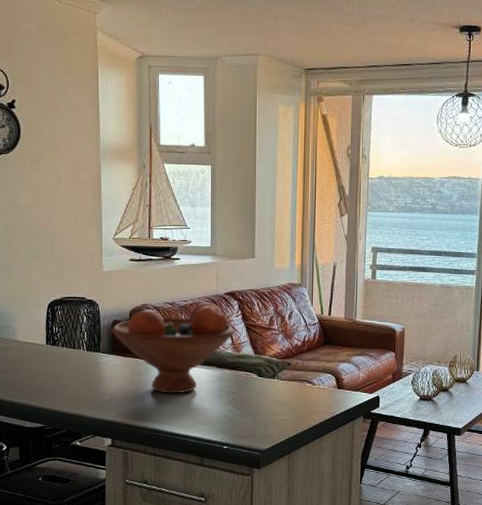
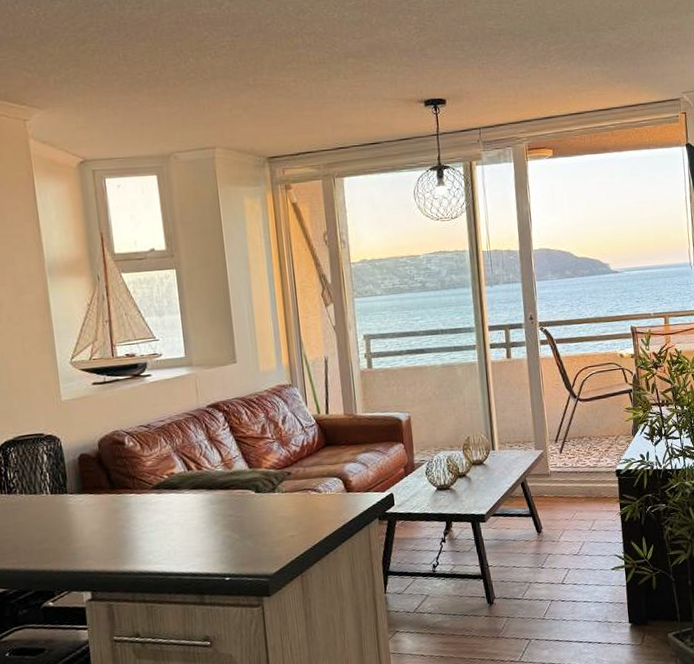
fruit bowl: present [112,302,235,394] -> none [79,418,224,529]

